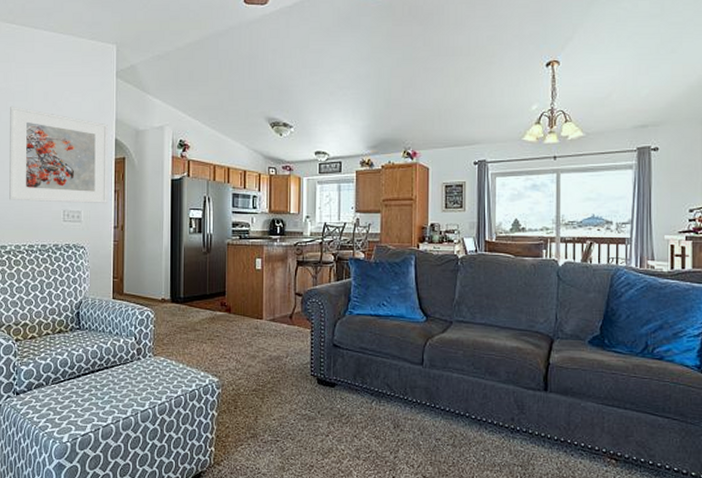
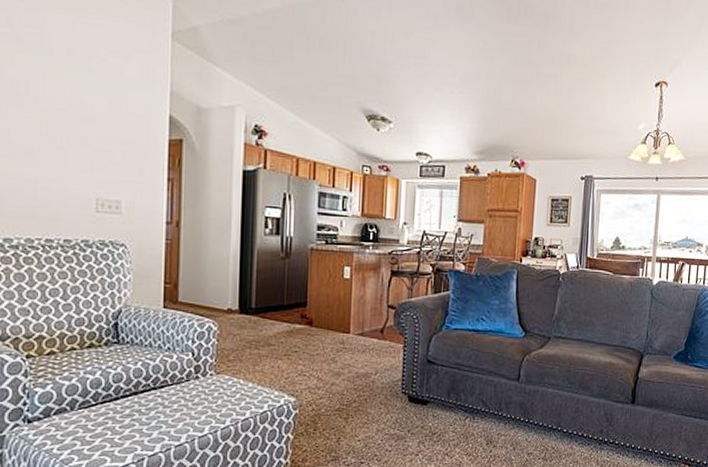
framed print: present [9,106,108,204] -> none [16,58,160,195]

